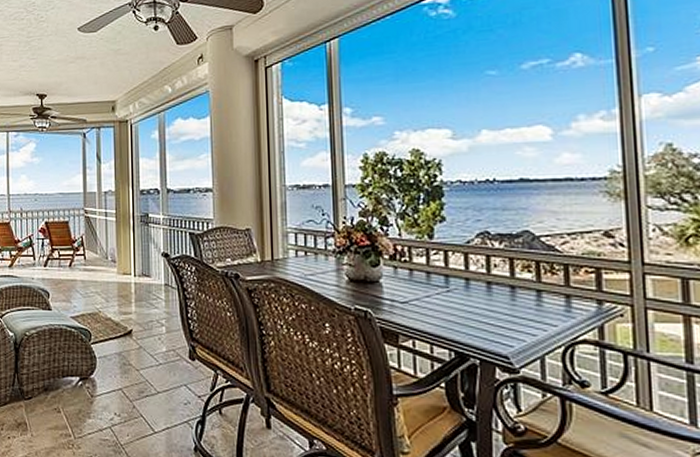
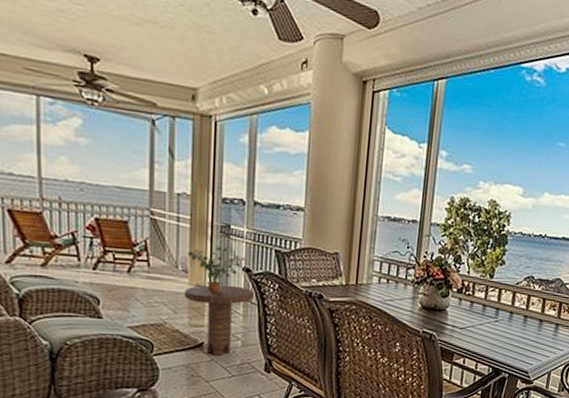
side table: none [113,271,173,343] -> present [183,284,254,356]
potted plant: none [115,235,164,279] -> present [188,246,246,293]

